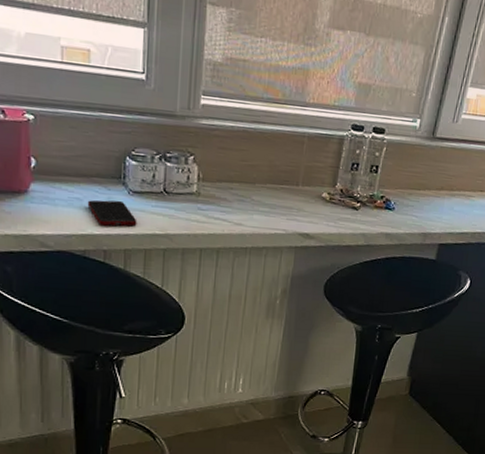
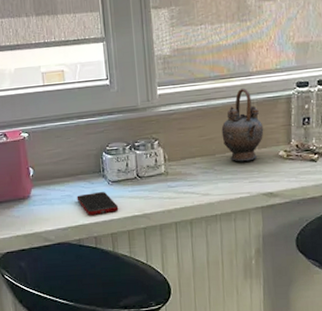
teapot: none [265,117,311,198] -> present [221,87,264,162]

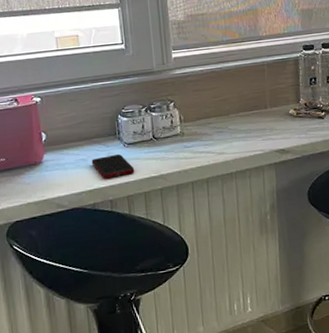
teapot: present [221,87,264,162] -> none [234,51,275,121]

